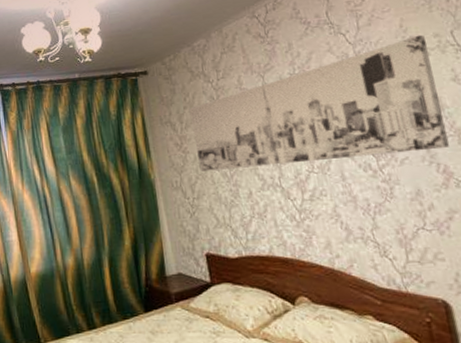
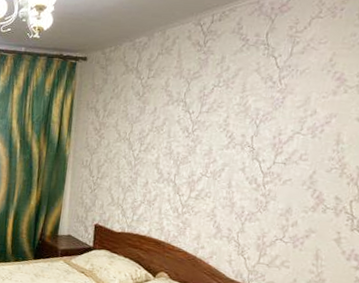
wall art: present [189,34,449,172] -> none [109,71,348,178]

